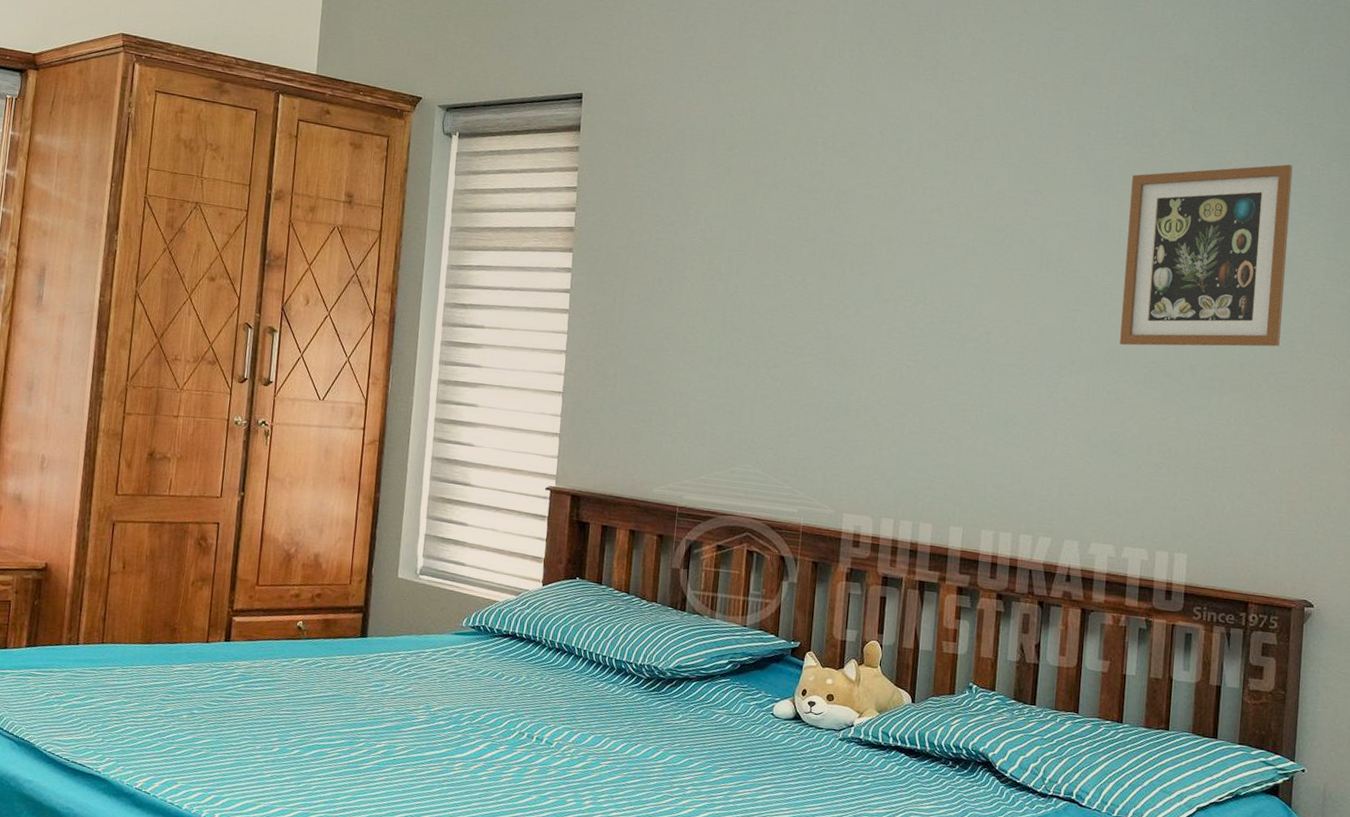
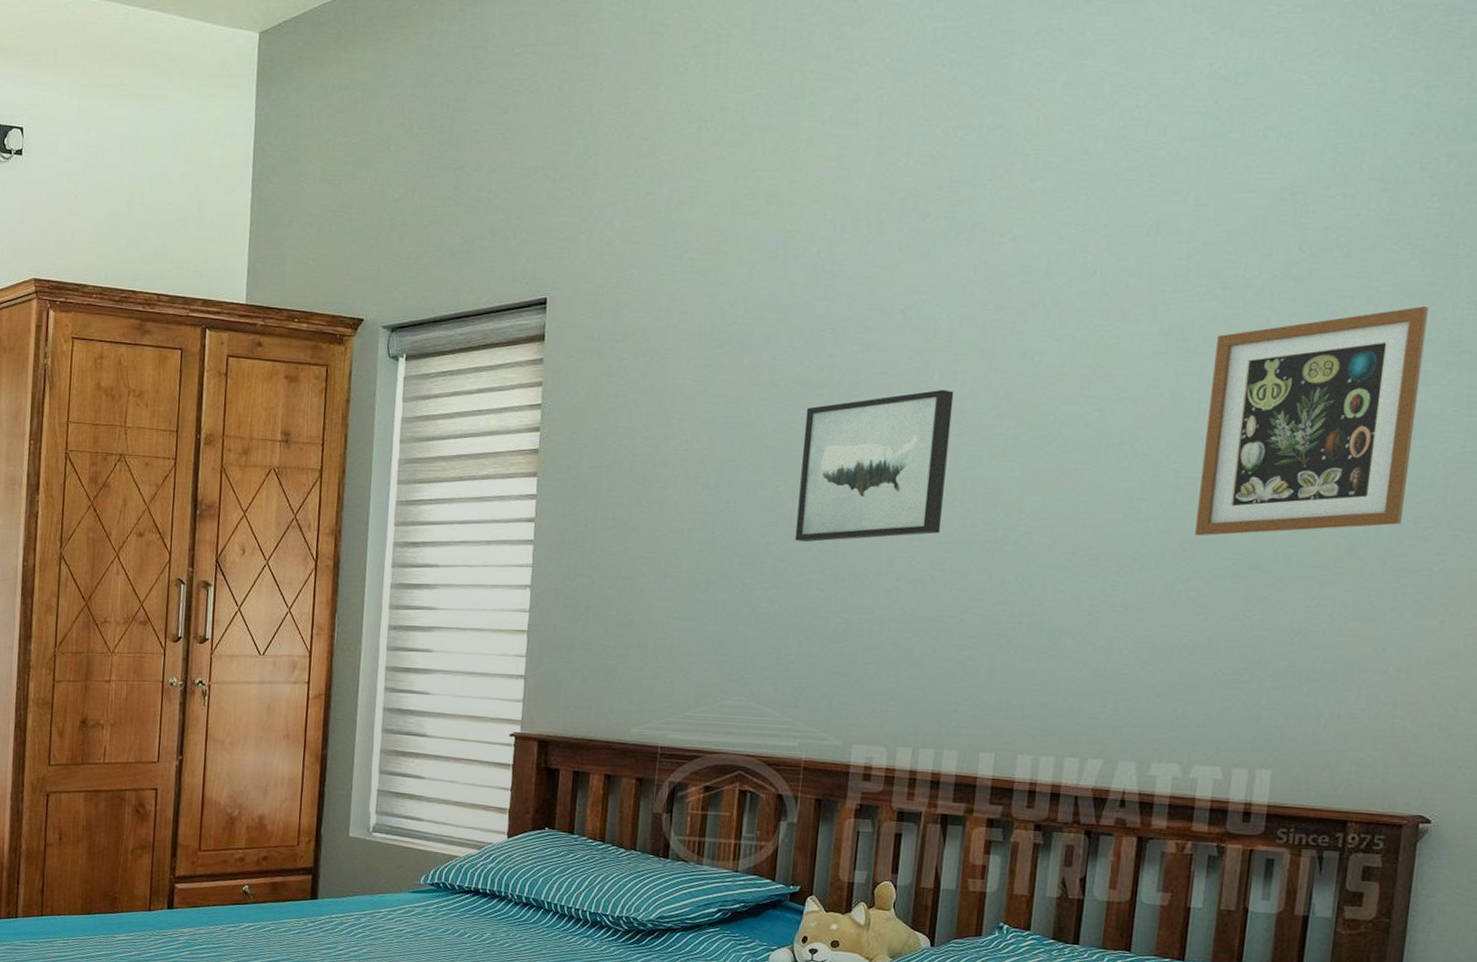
wall art: none [793,202,924,328] -> present [794,389,954,543]

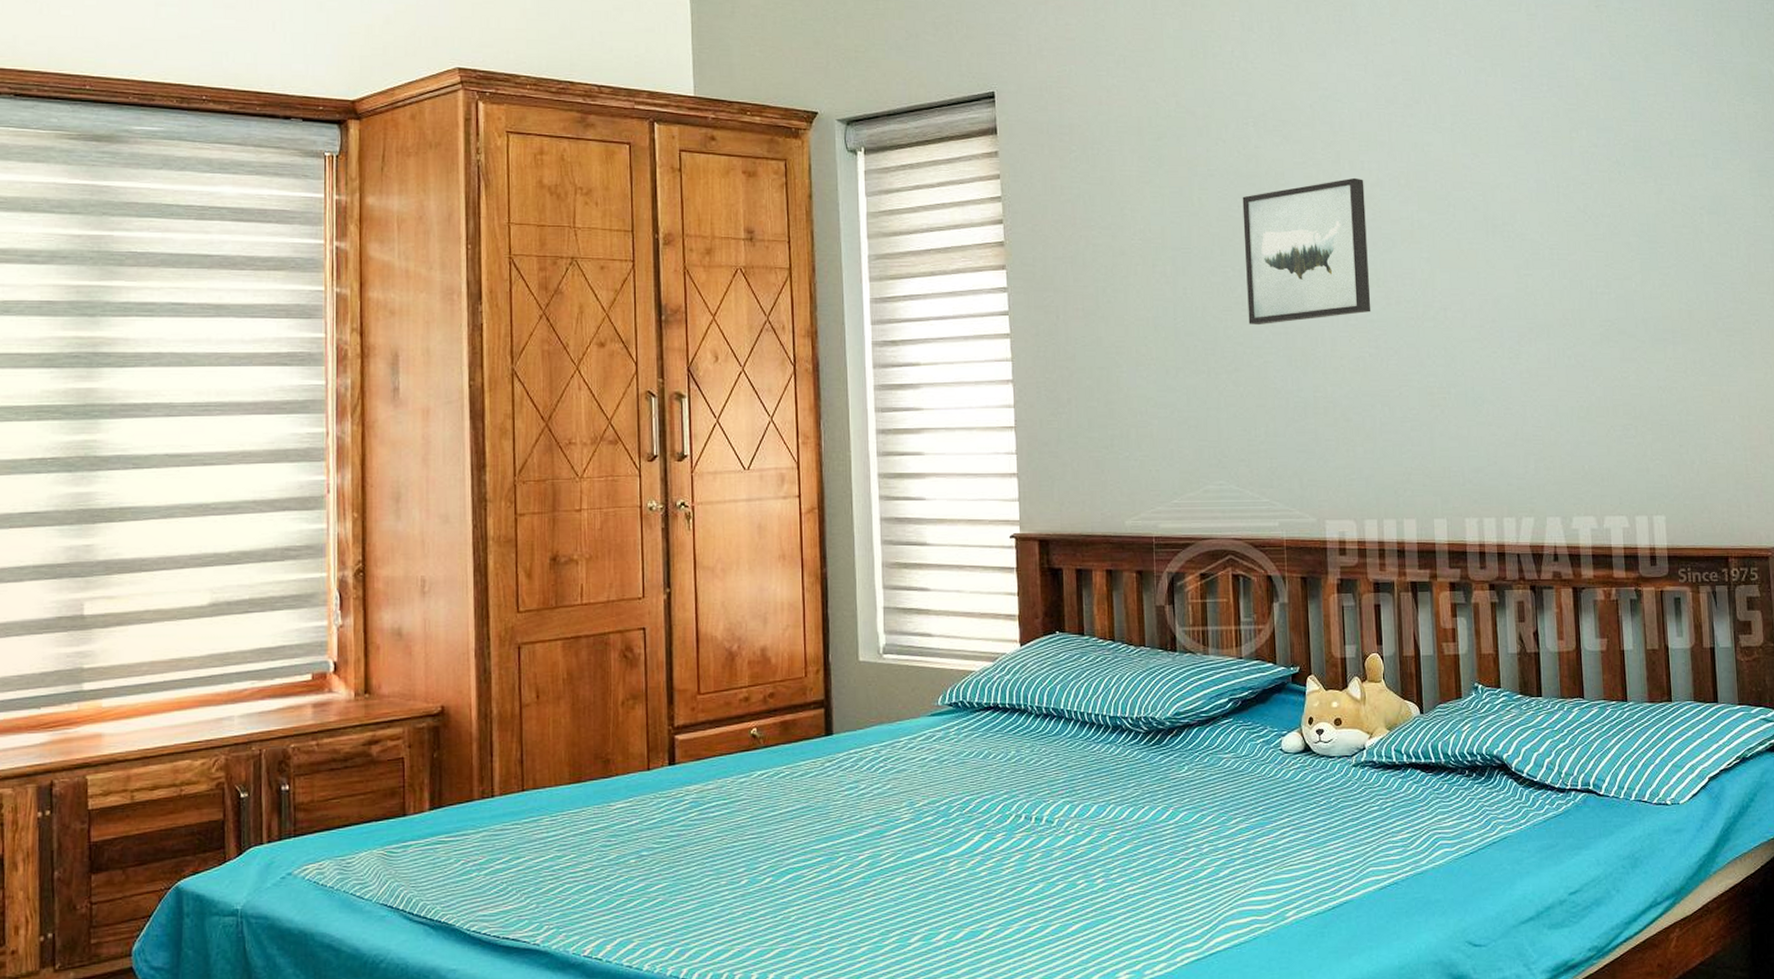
picture frame: present [1195,306,1429,536] -> none [1562,103,1722,306]

